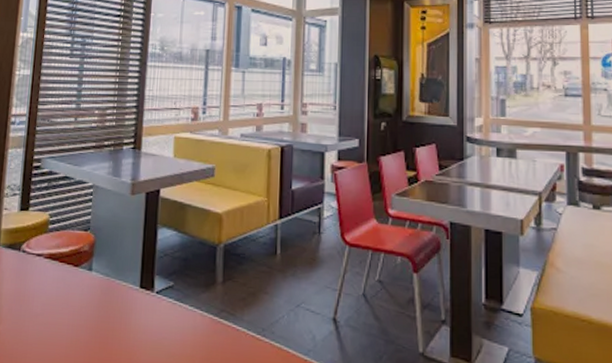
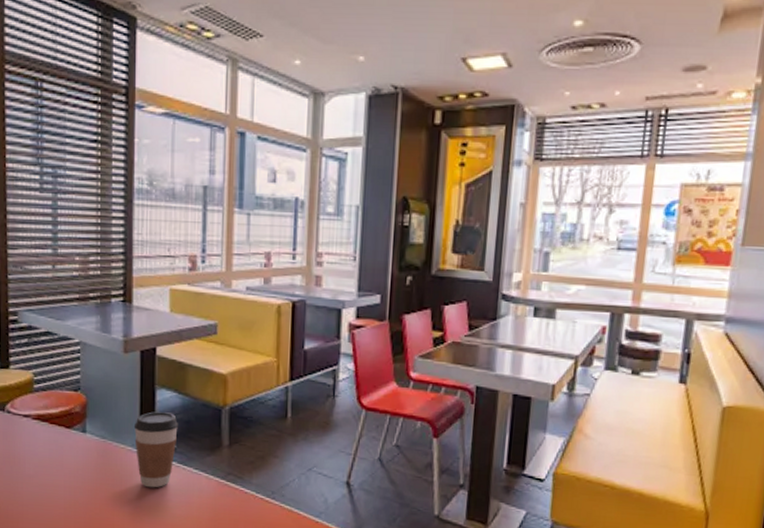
coffee cup: none [135,250,178,326] -> present [133,412,179,488]

